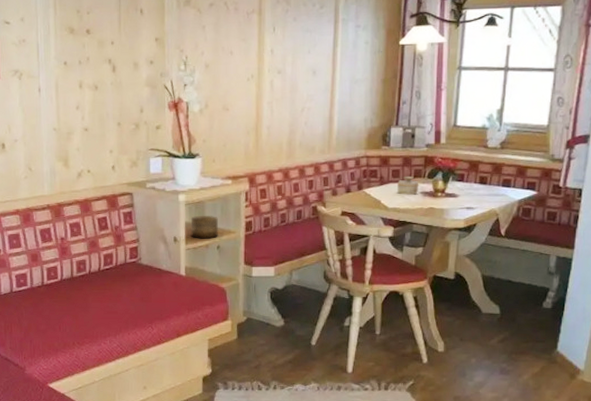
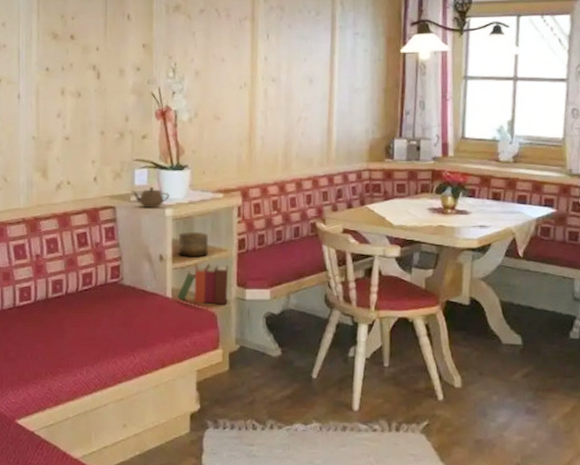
teapot: none [147,175,182,193] -> present [131,187,169,207]
books: none [190,245,237,281] -> present [177,265,229,305]
decorative jar: present [397,176,419,195] -> none [403,190,427,211]

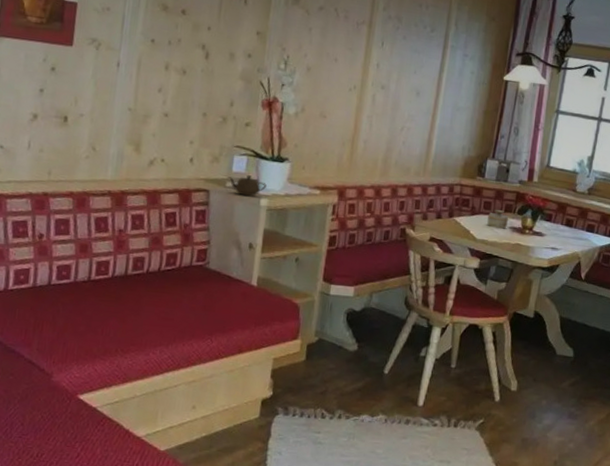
books: present [177,265,229,305] -> none [262,258,317,298]
decorative box: present [178,232,209,258] -> none [268,223,301,250]
decorative jar: none [403,190,427,211] -> present [487,209,509,229]

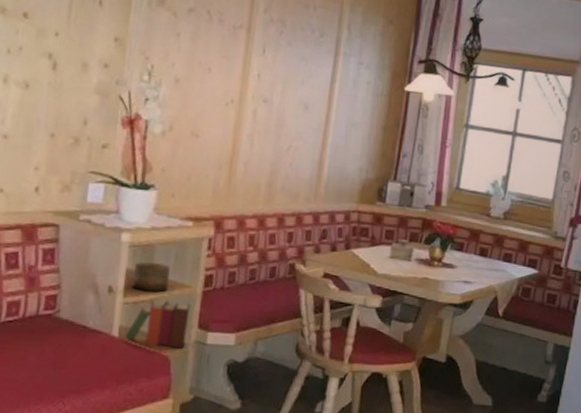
teapot: present [228,175,267,196] -> none [81,206,129,231]
books: none [262,258,317,298] -> present [125,302,191,349]
decorative box: none [268,223,301,250] -> present [132,262,170,293]

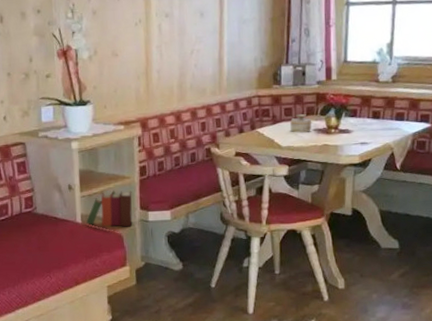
decorative box: present [132,262,170,293] -> none [84,162,114,186]

